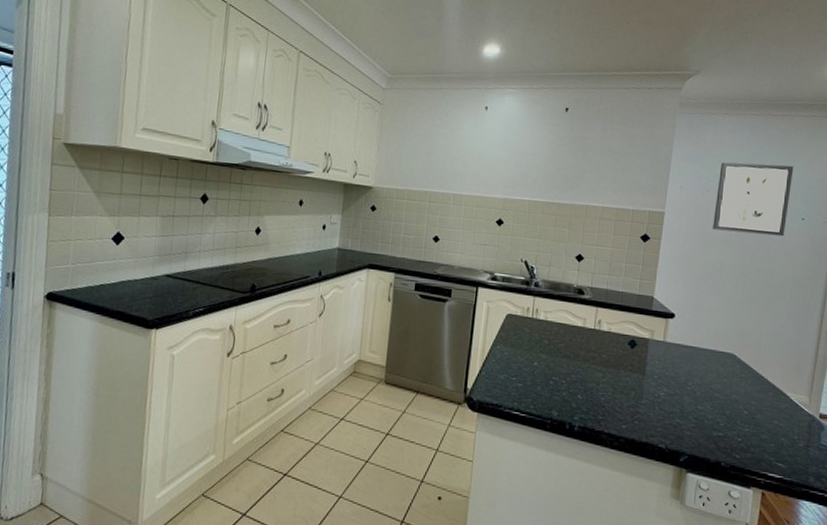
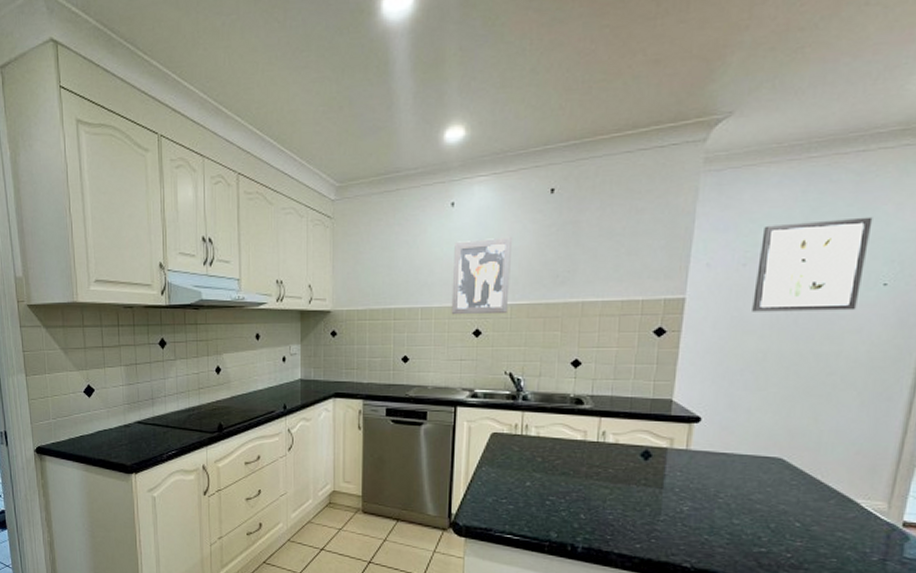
wall art: none [479,140,534,208] -> present [451,236,513,315]

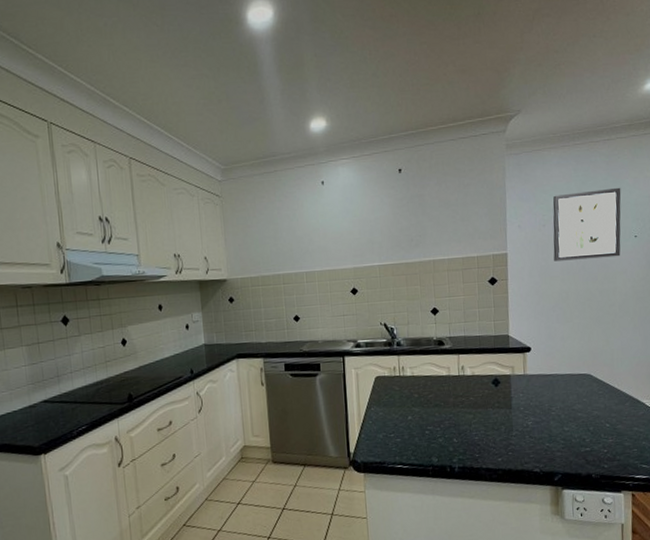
wall art: present [451,236,513,315] -> none [328,208,376,277]

